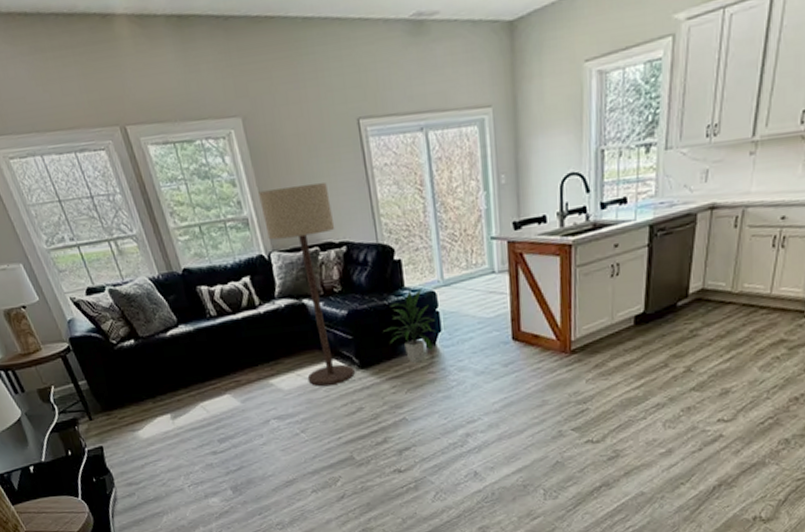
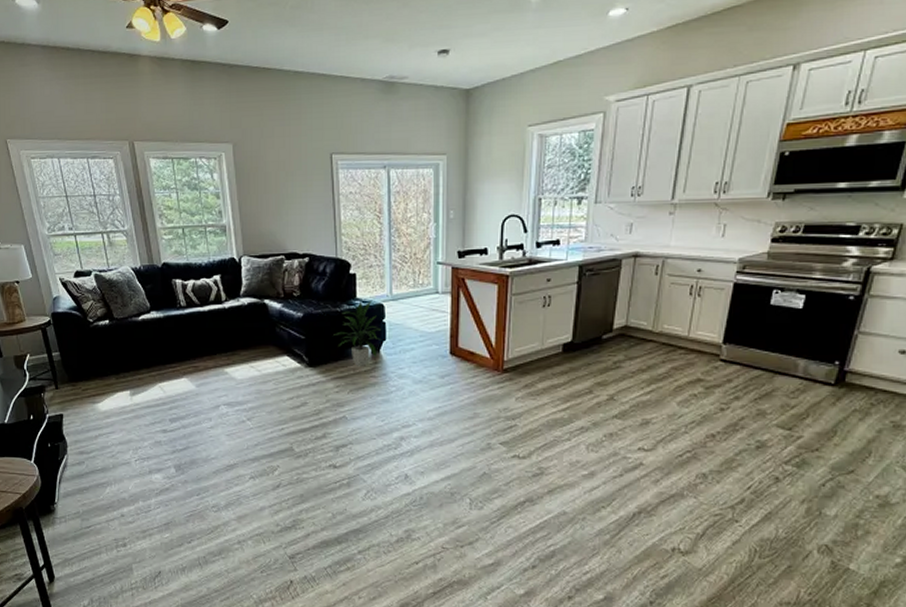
floor lamp: present [258,183,355,386] -> none [238,203,303,379]

